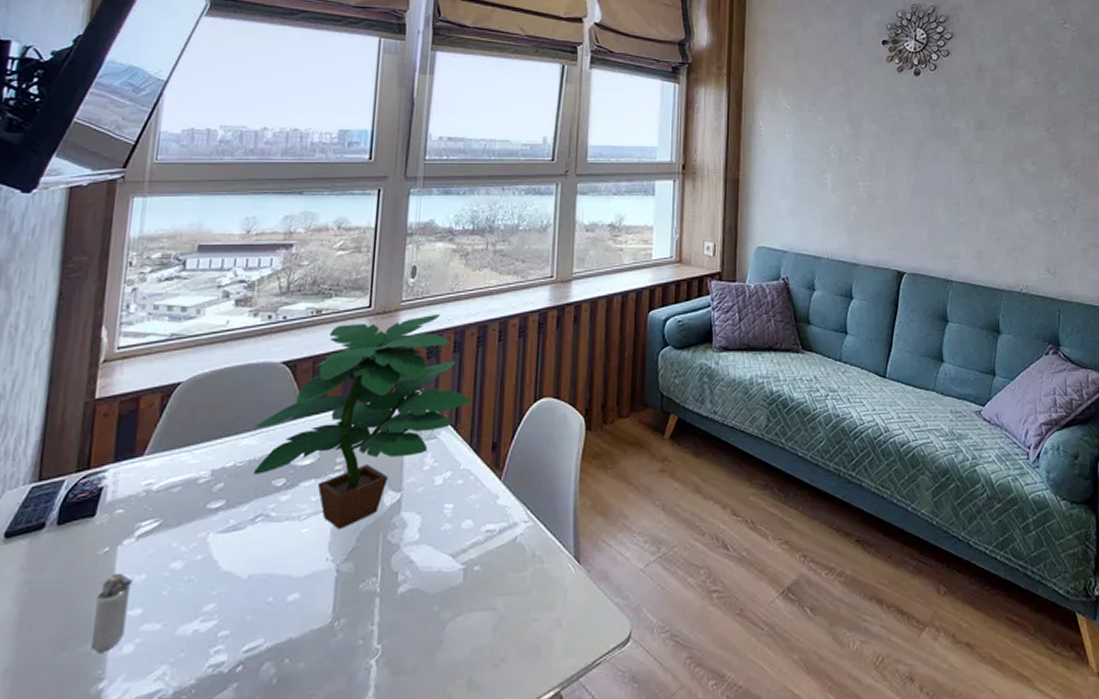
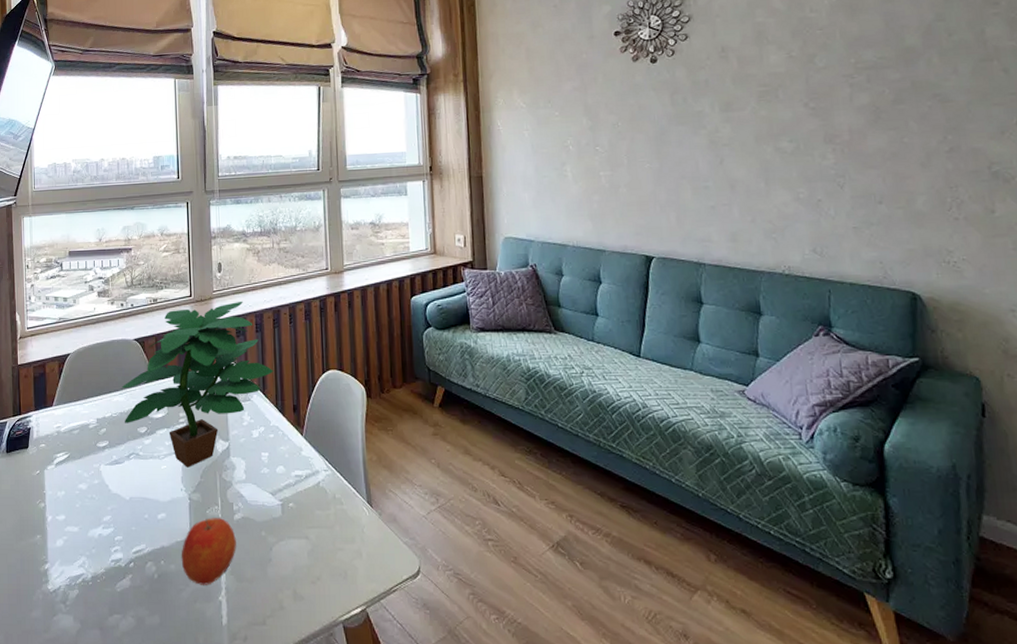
shaker: present [90,572,133,652] -> none [36,489,56,543]
apple: none [315,593,397,686] -> present [181,518,236,585]

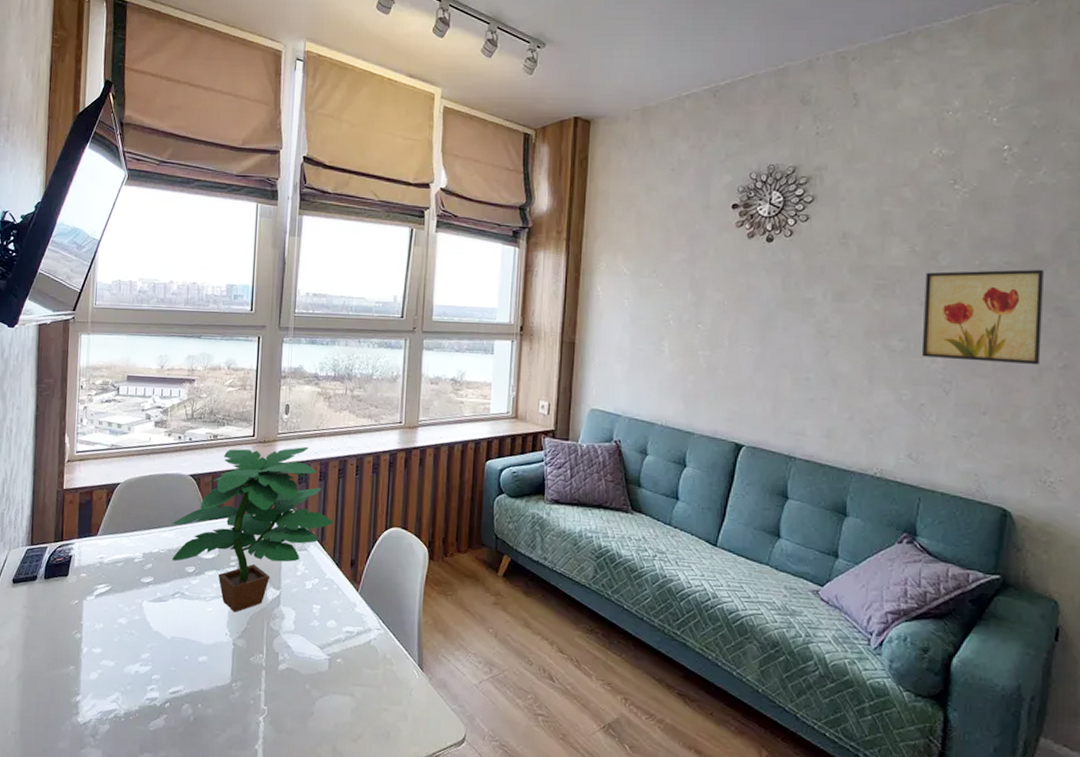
apple: present [181,518,236,585] -> none [219,665,279,733]
wall art: none [805,61,927,155] -> present [921,269,1044,365]

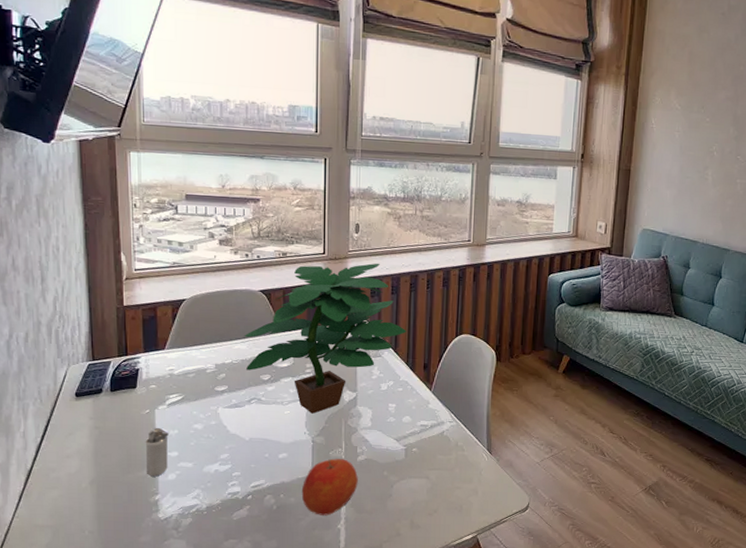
shaker: none [69,620,94,675] -> present [145,427,169,477]
apple: none [219,665,279,733] -> present [301,458,358,516]

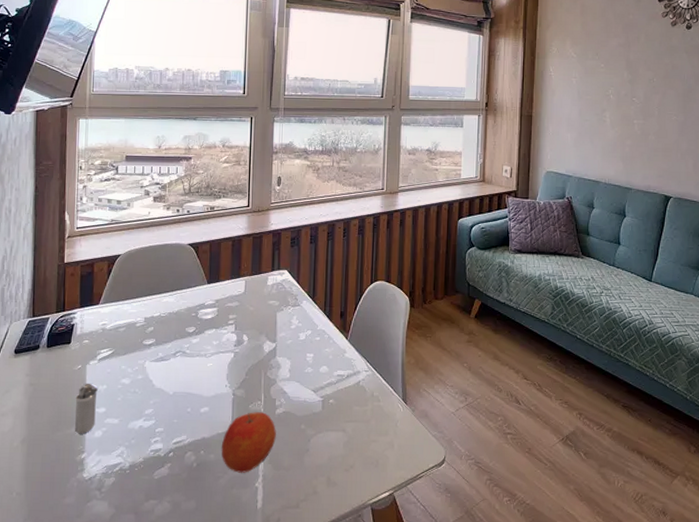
potted plant: present [244,263,407,414] -> none [172,213,324,366]

